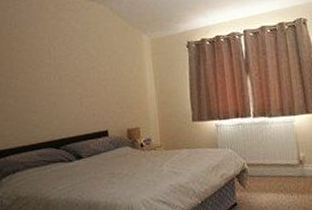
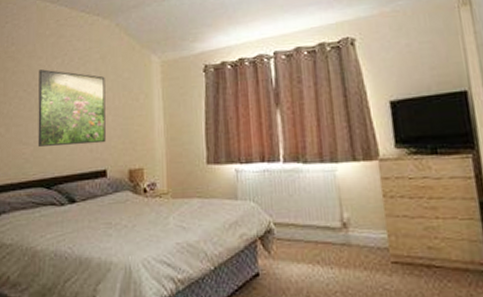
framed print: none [42,48,106,114] -> present [37,69,106,147]

